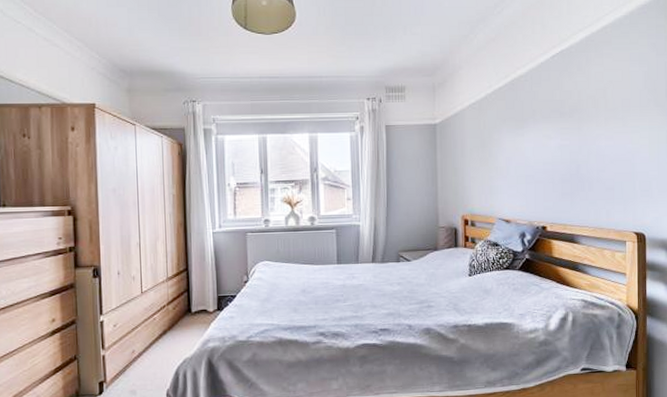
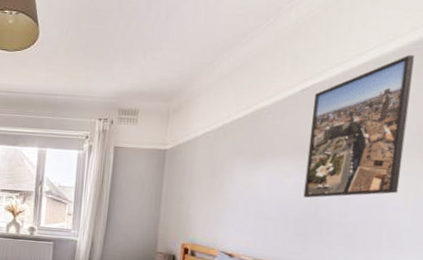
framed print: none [563,17,644,158] -> present [303,54,414,198]

